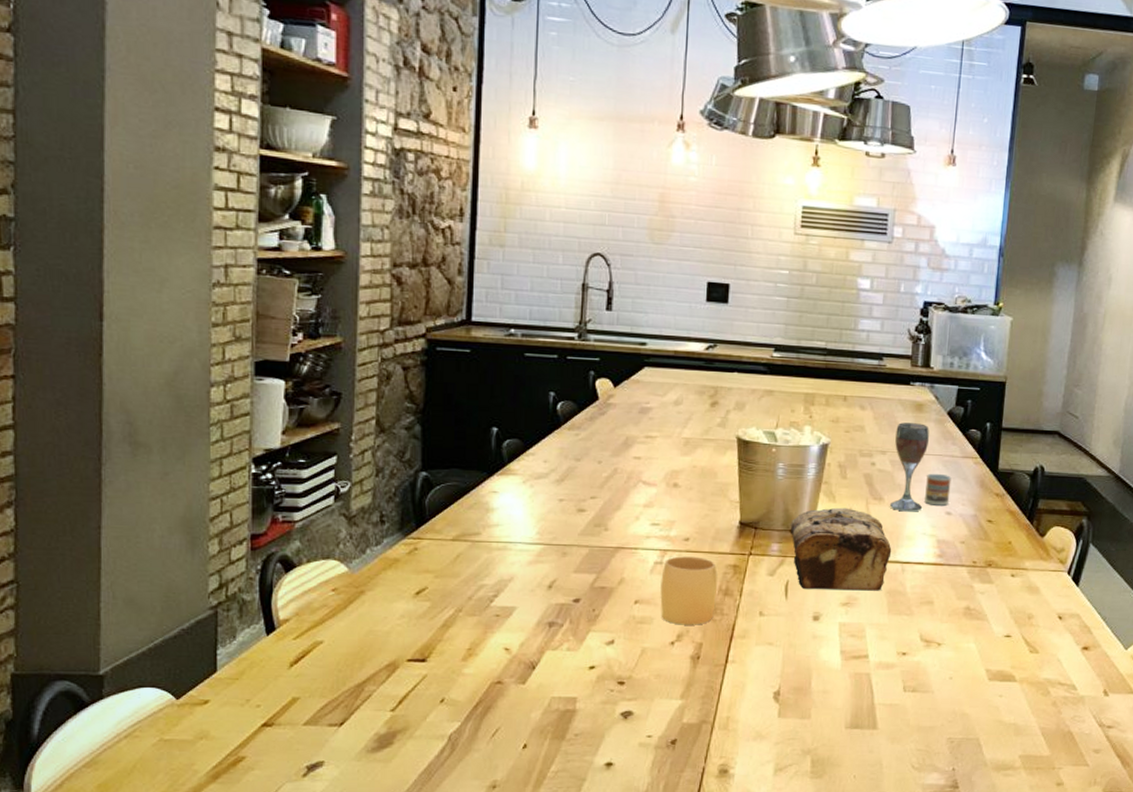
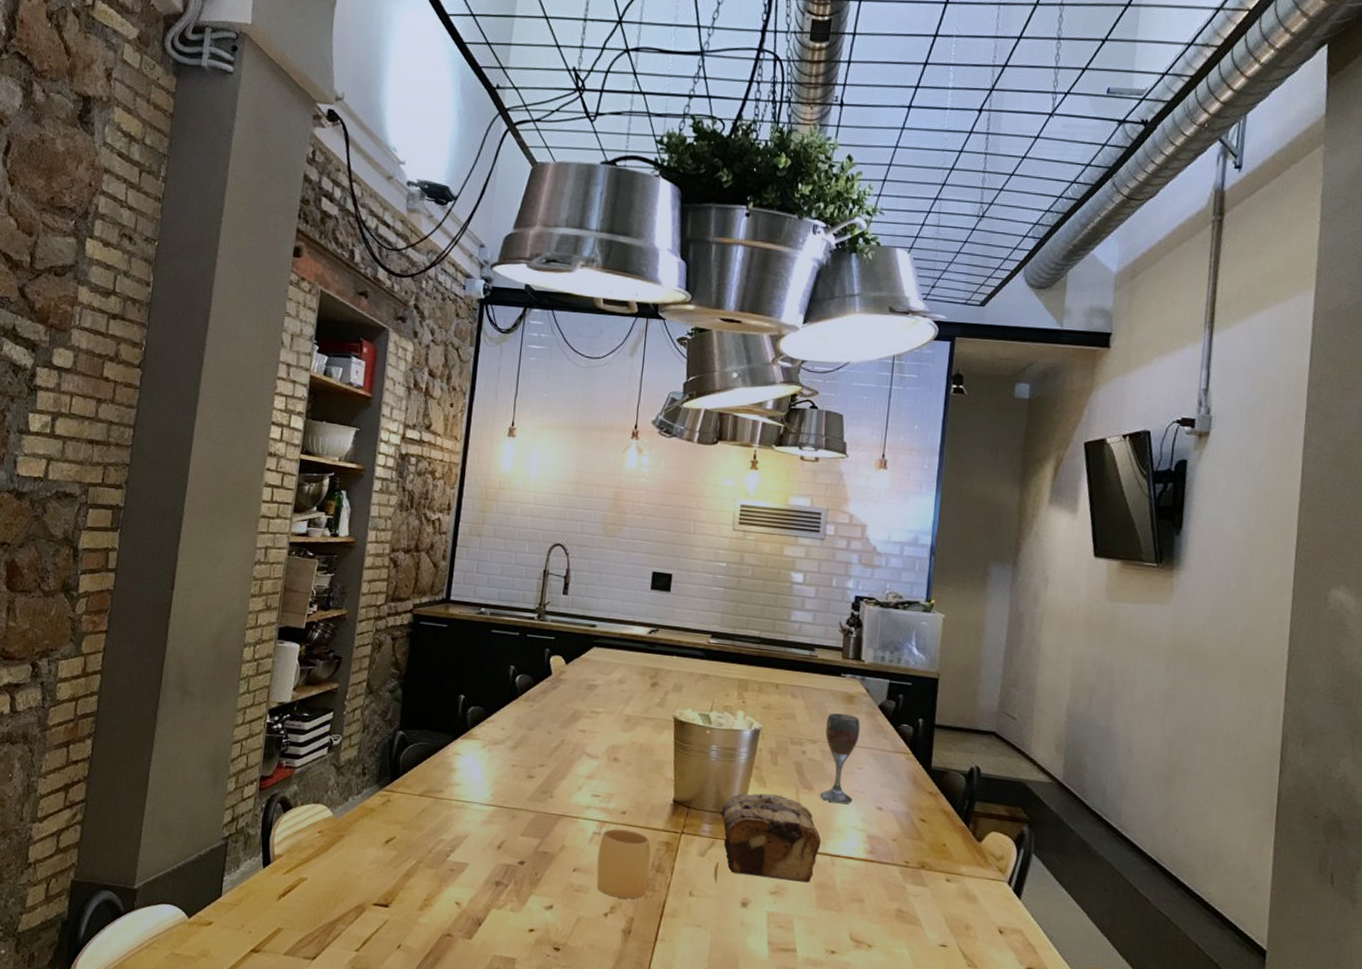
cup: present [925,473,952,506] -> none [855,765,883,800]

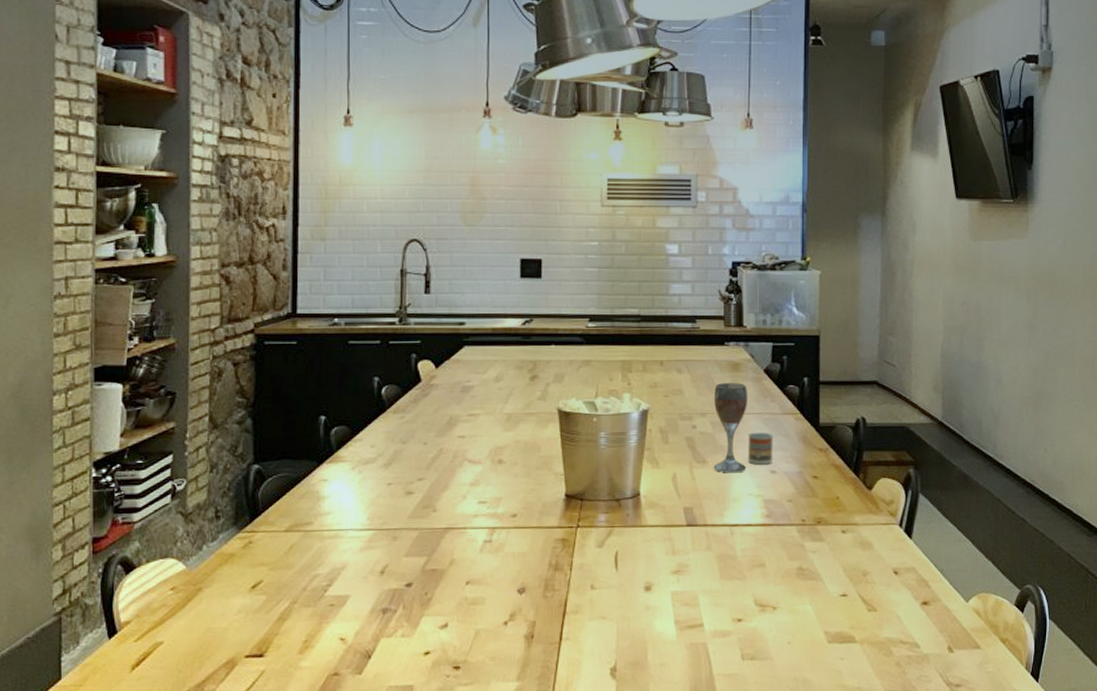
mug: present [596,828,651,899] -> none [491,532,547,604]
bread loaf: present [721,793,822,883] -> none [616,473,719,558]
cup: none [855,765,883,800] -> present [748,432,773,465]

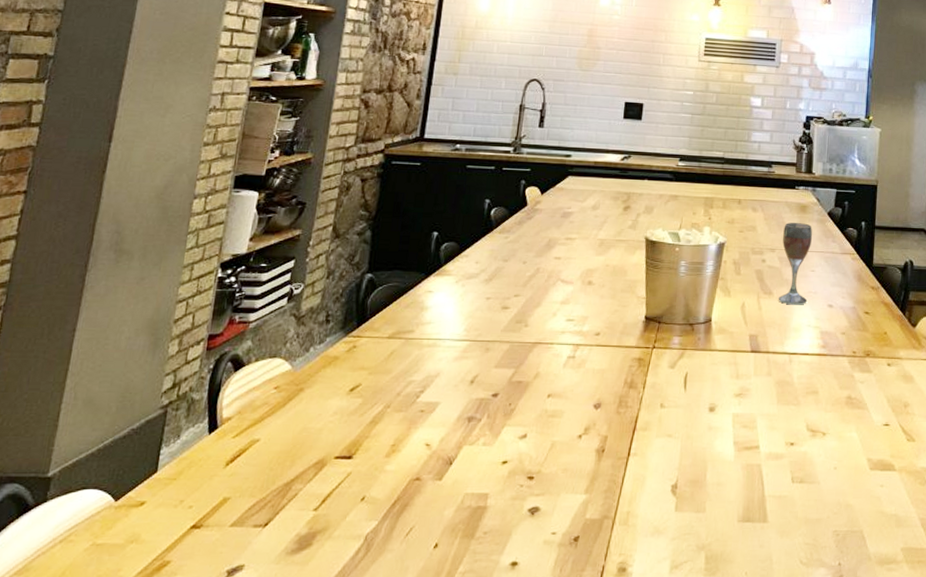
cup: present [748,432,773,465] -> none [809,268,832,299]

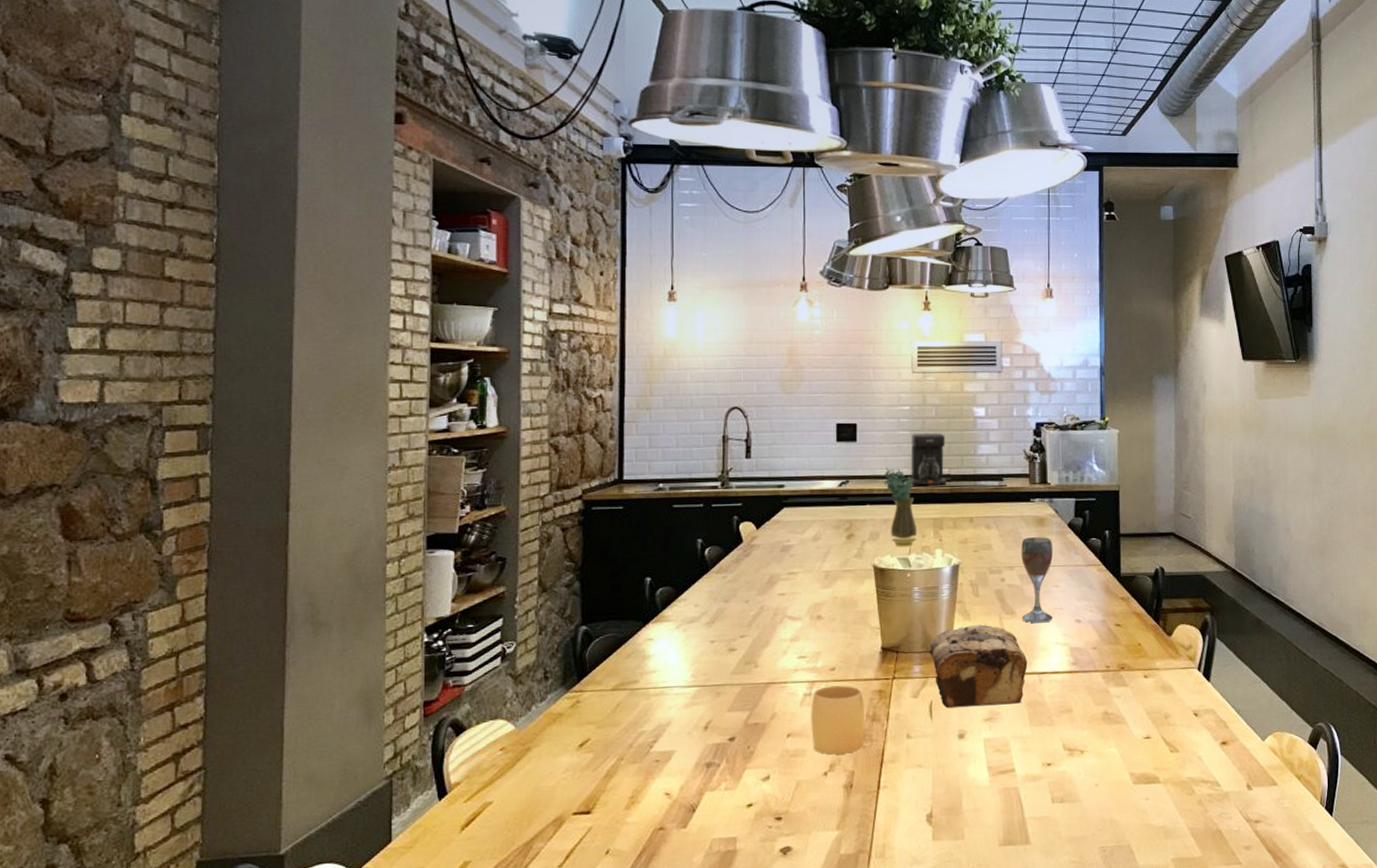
mug: none [570,350,624,418] -> present [811,685,864,755]
vase: none [663,146,690,223] -> present [885,467,918,547]
coffee maker: none [687,116,722,167] -> present [911,433,947,486]
bread loaf: none [689,302,780,382] -> present [929,624,1028,708]

